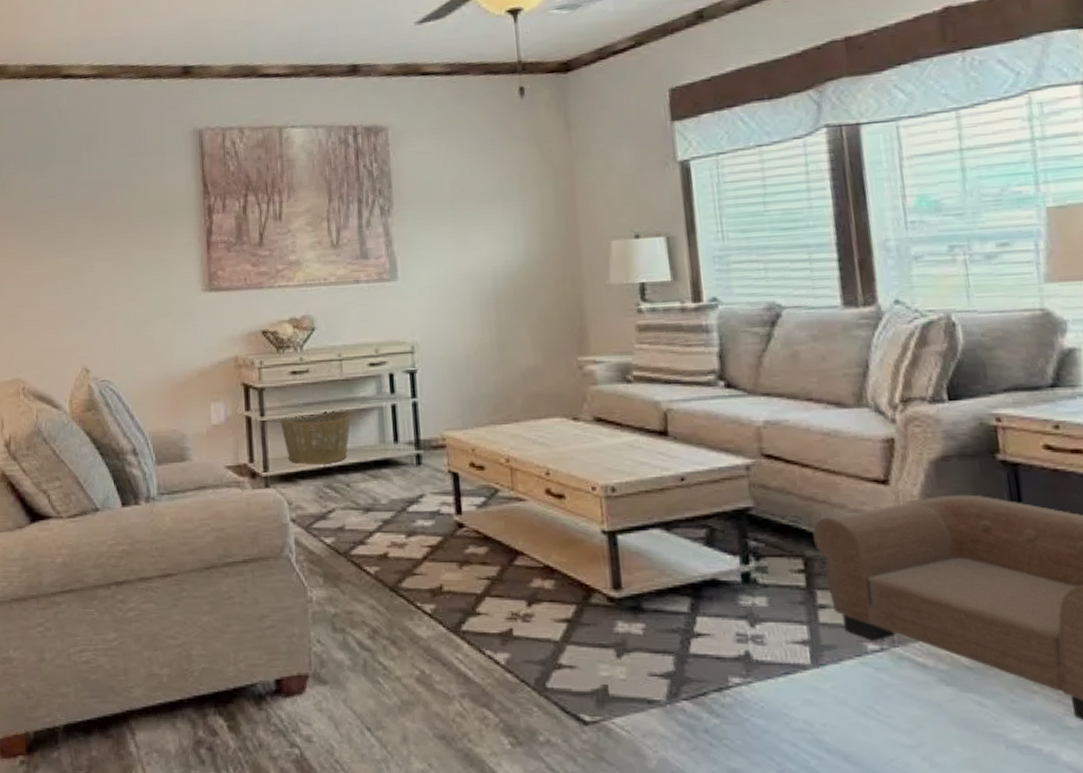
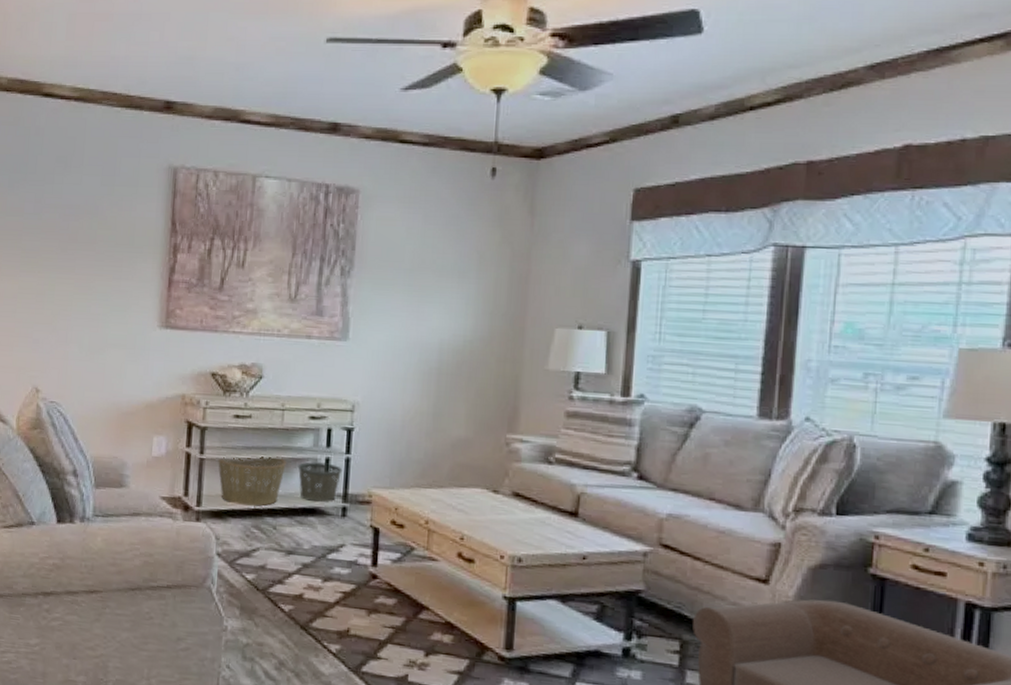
basket: none [363,409,411,452] -> present [297,461,343,502]

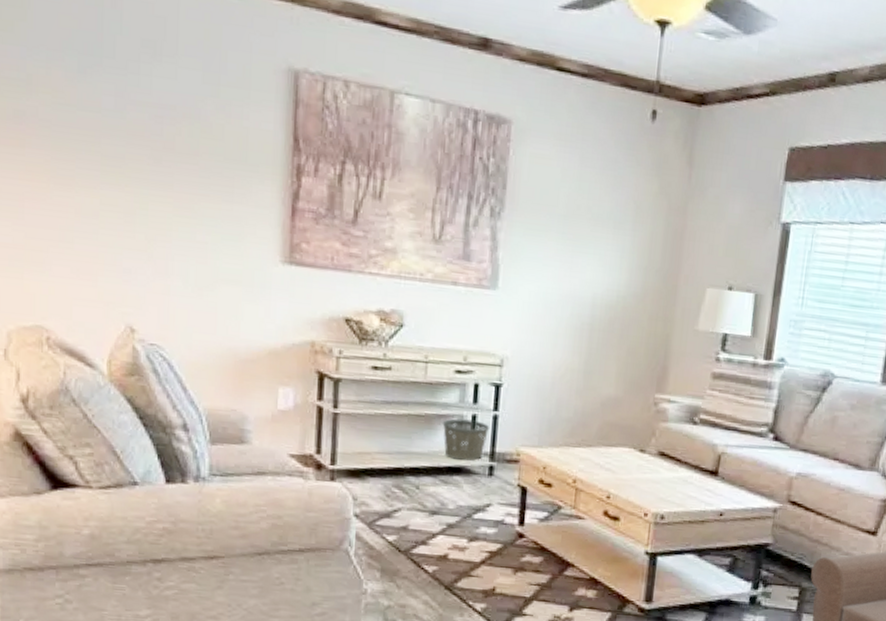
basket: present [218,456,286,507] -> none [354,412,430,465]

